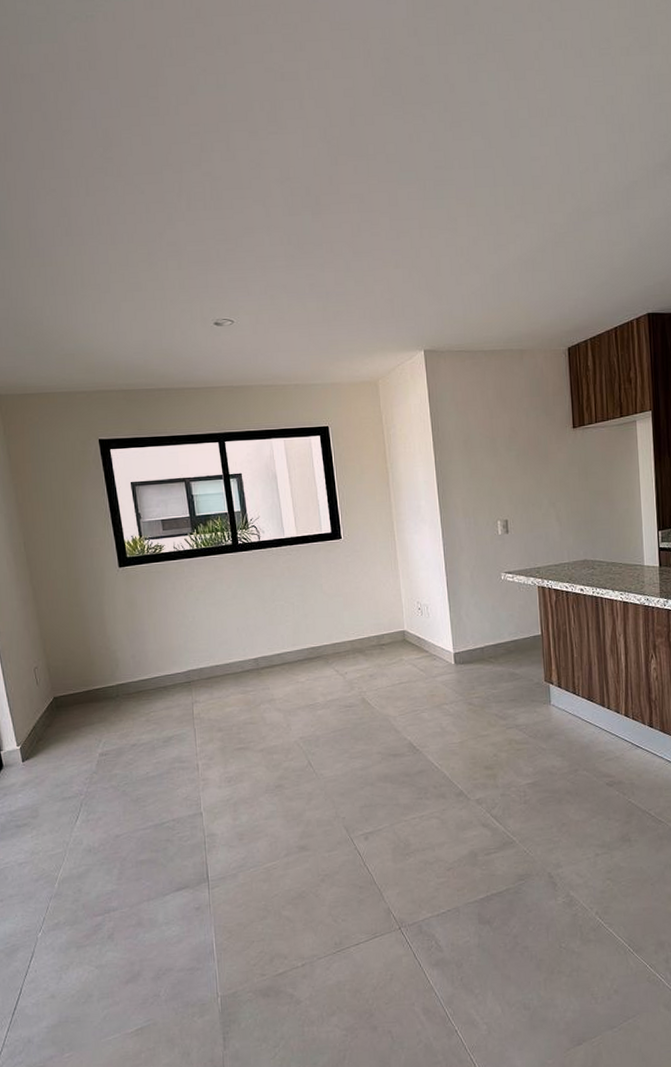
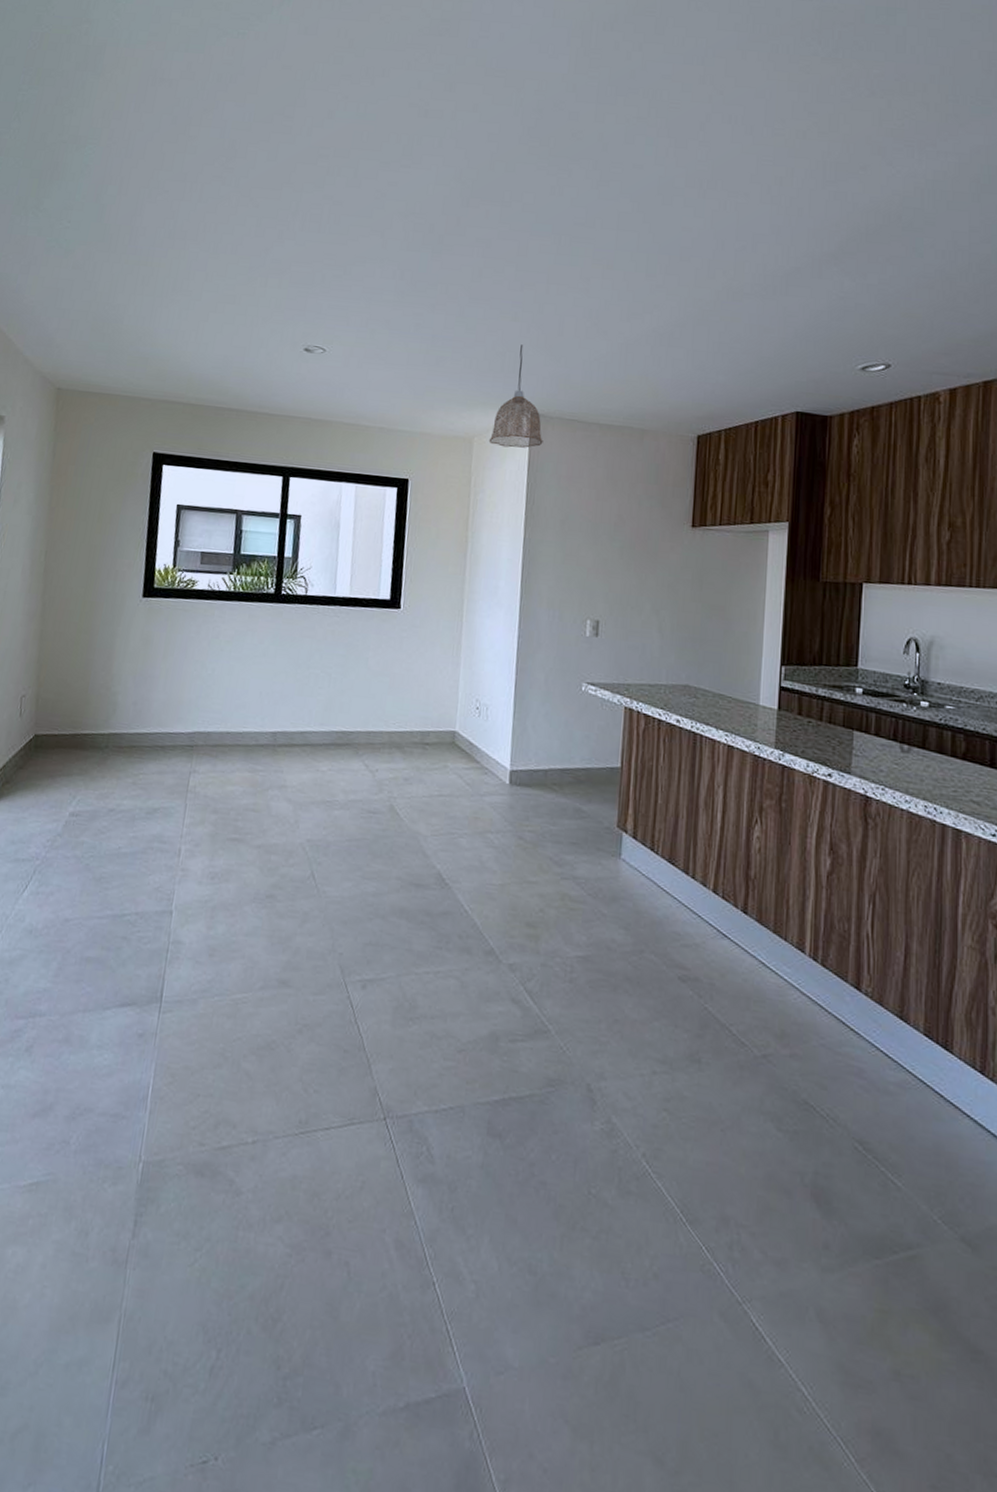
pendant lamp: none [391,289,438,385] -> present [488,344,543,448]

